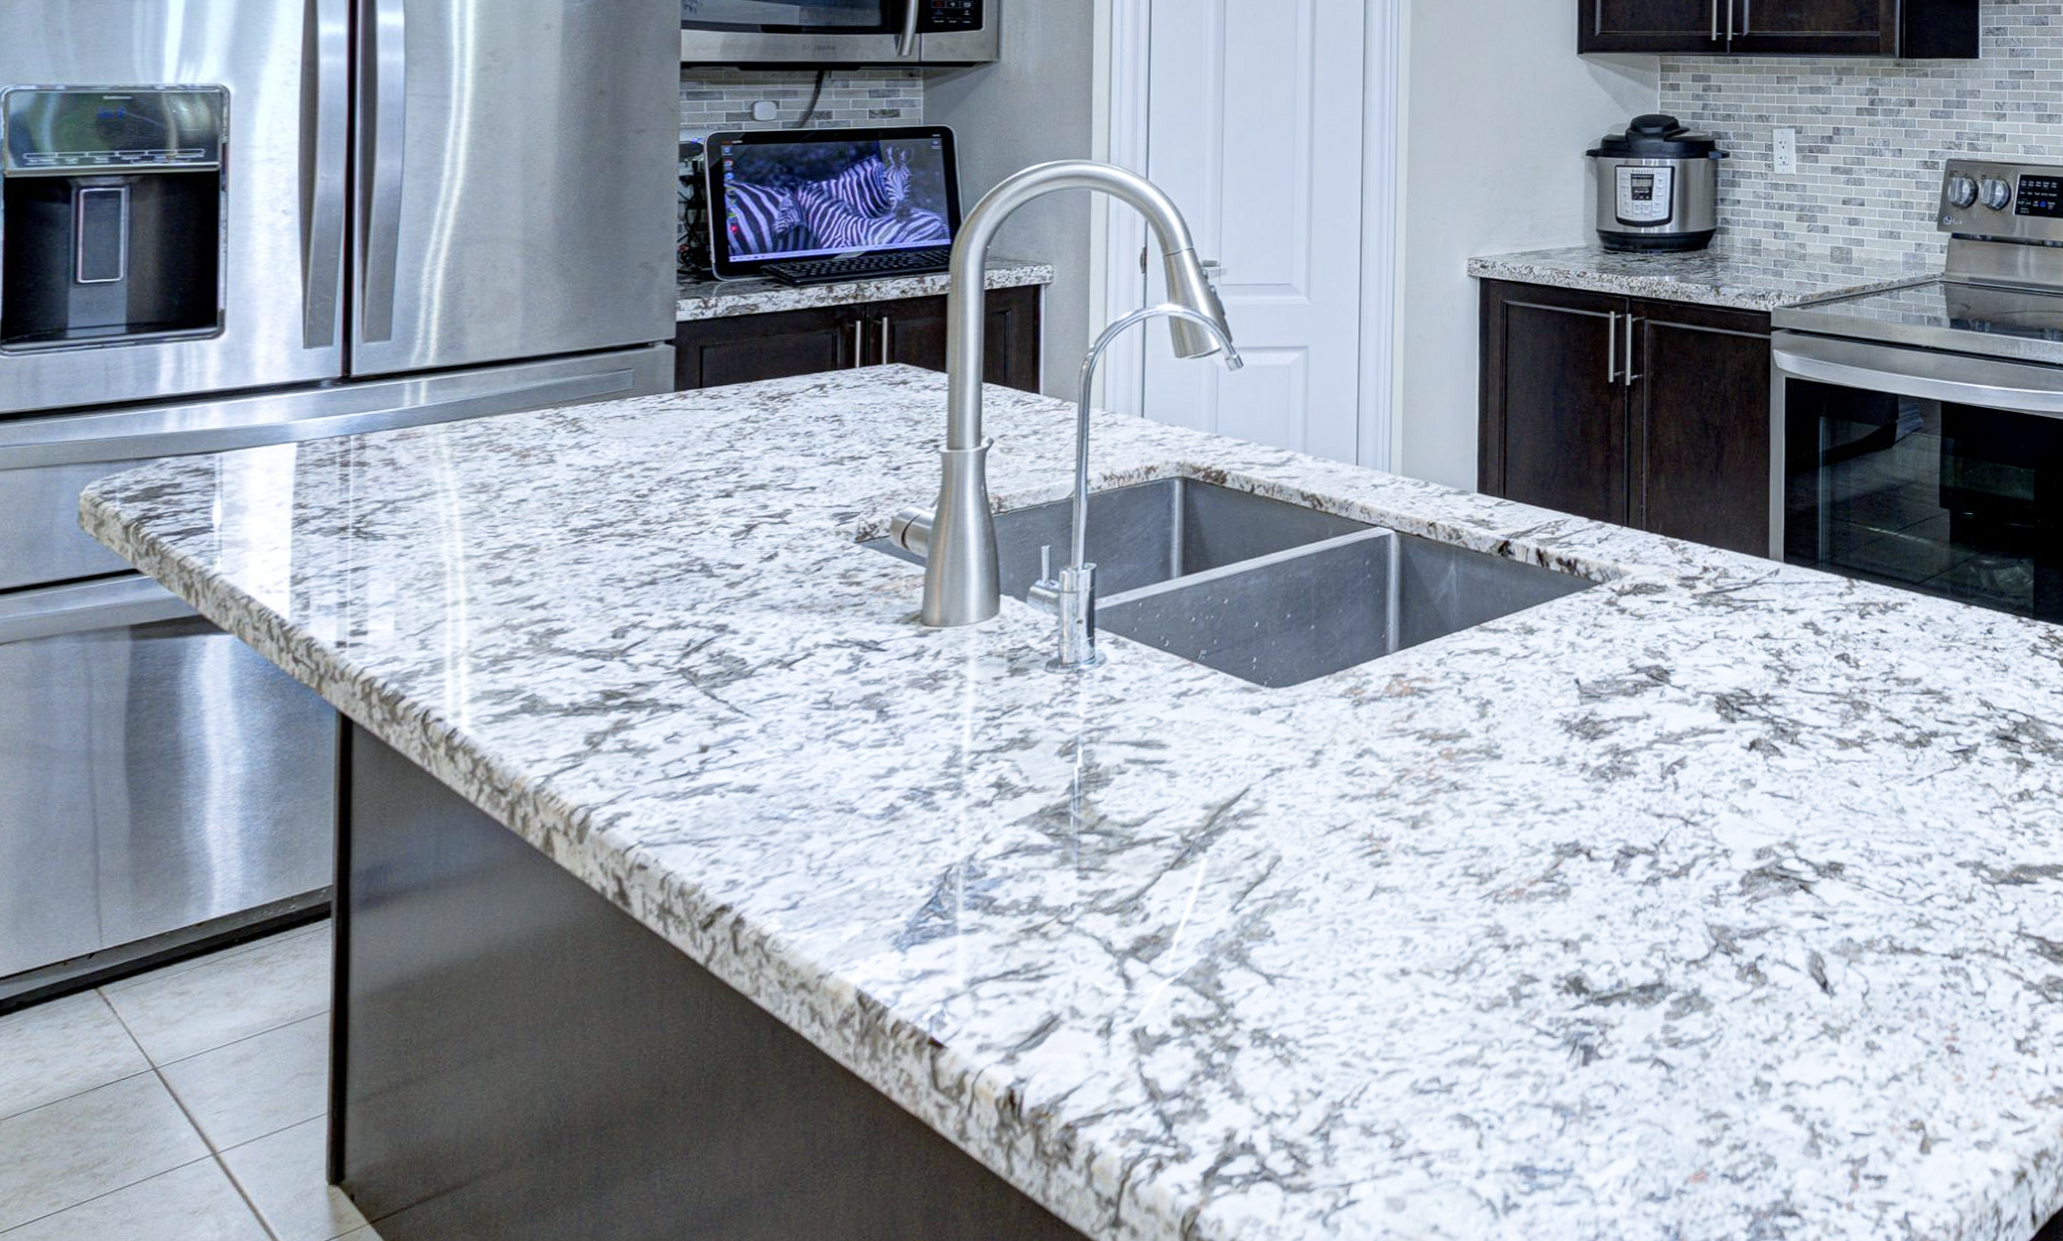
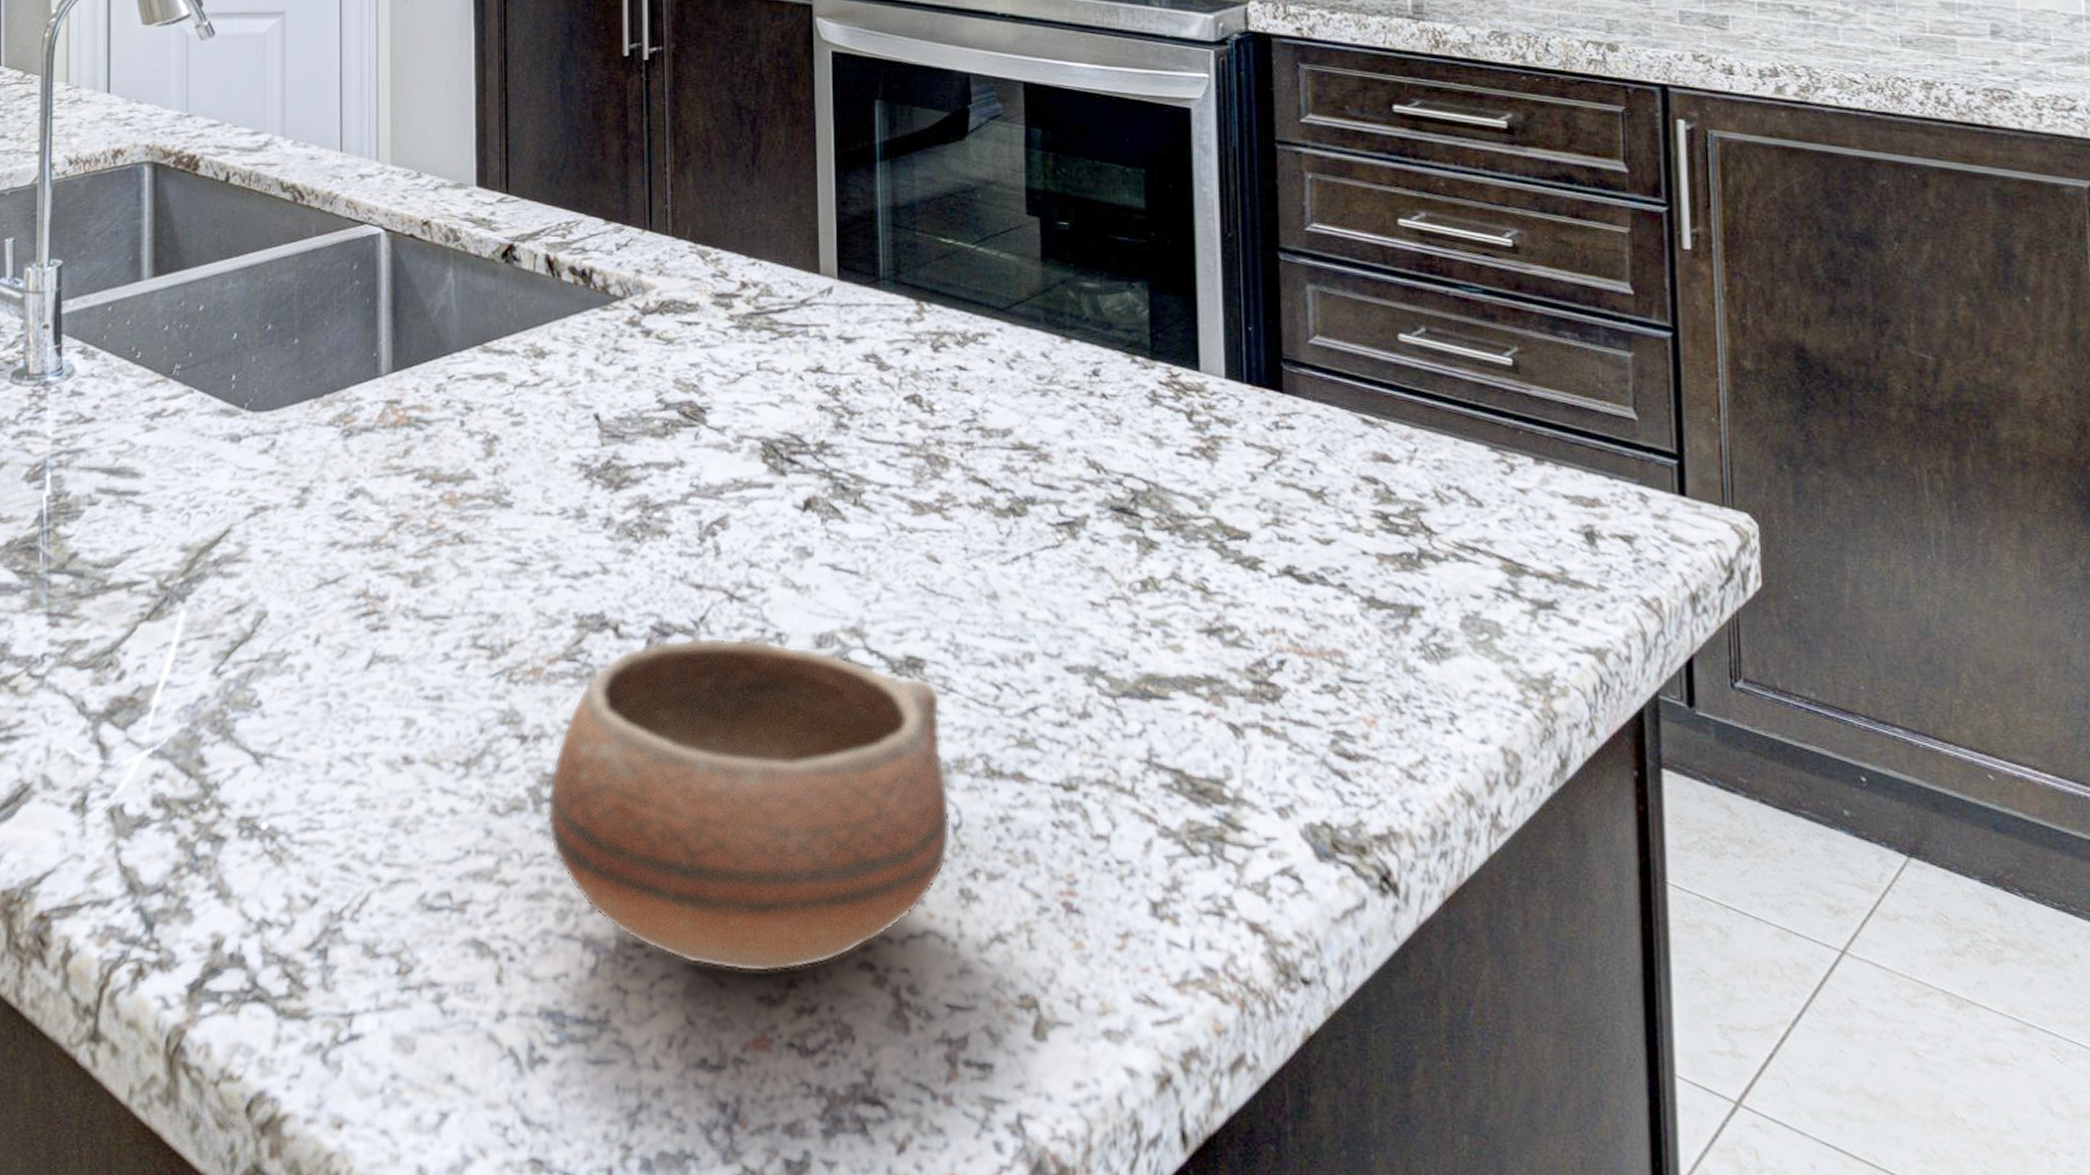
bowl: none [1525,854,1862,1121] -> present [547,636,952,973]

